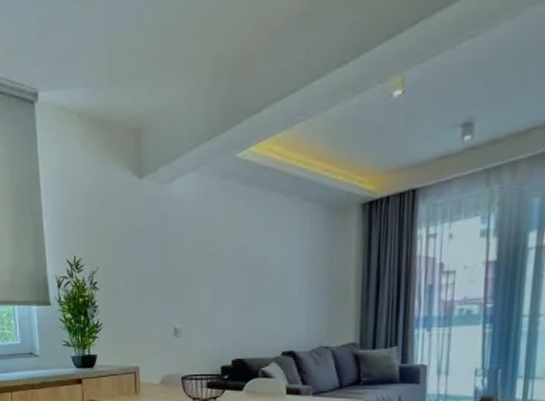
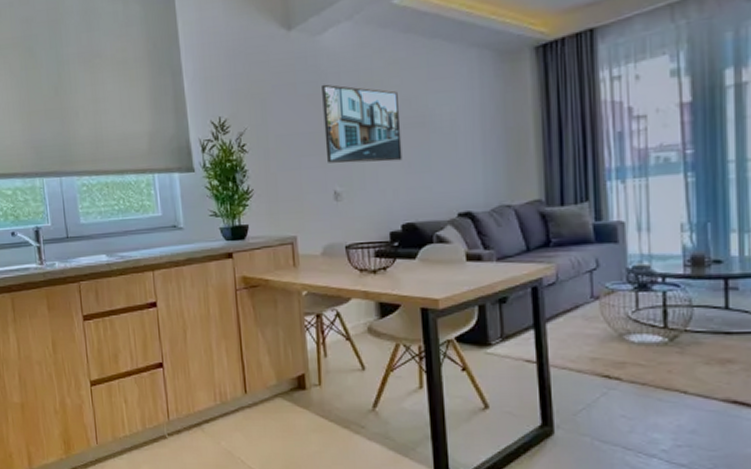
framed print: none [168,230,237,304] -> present [322,84,403,163]

